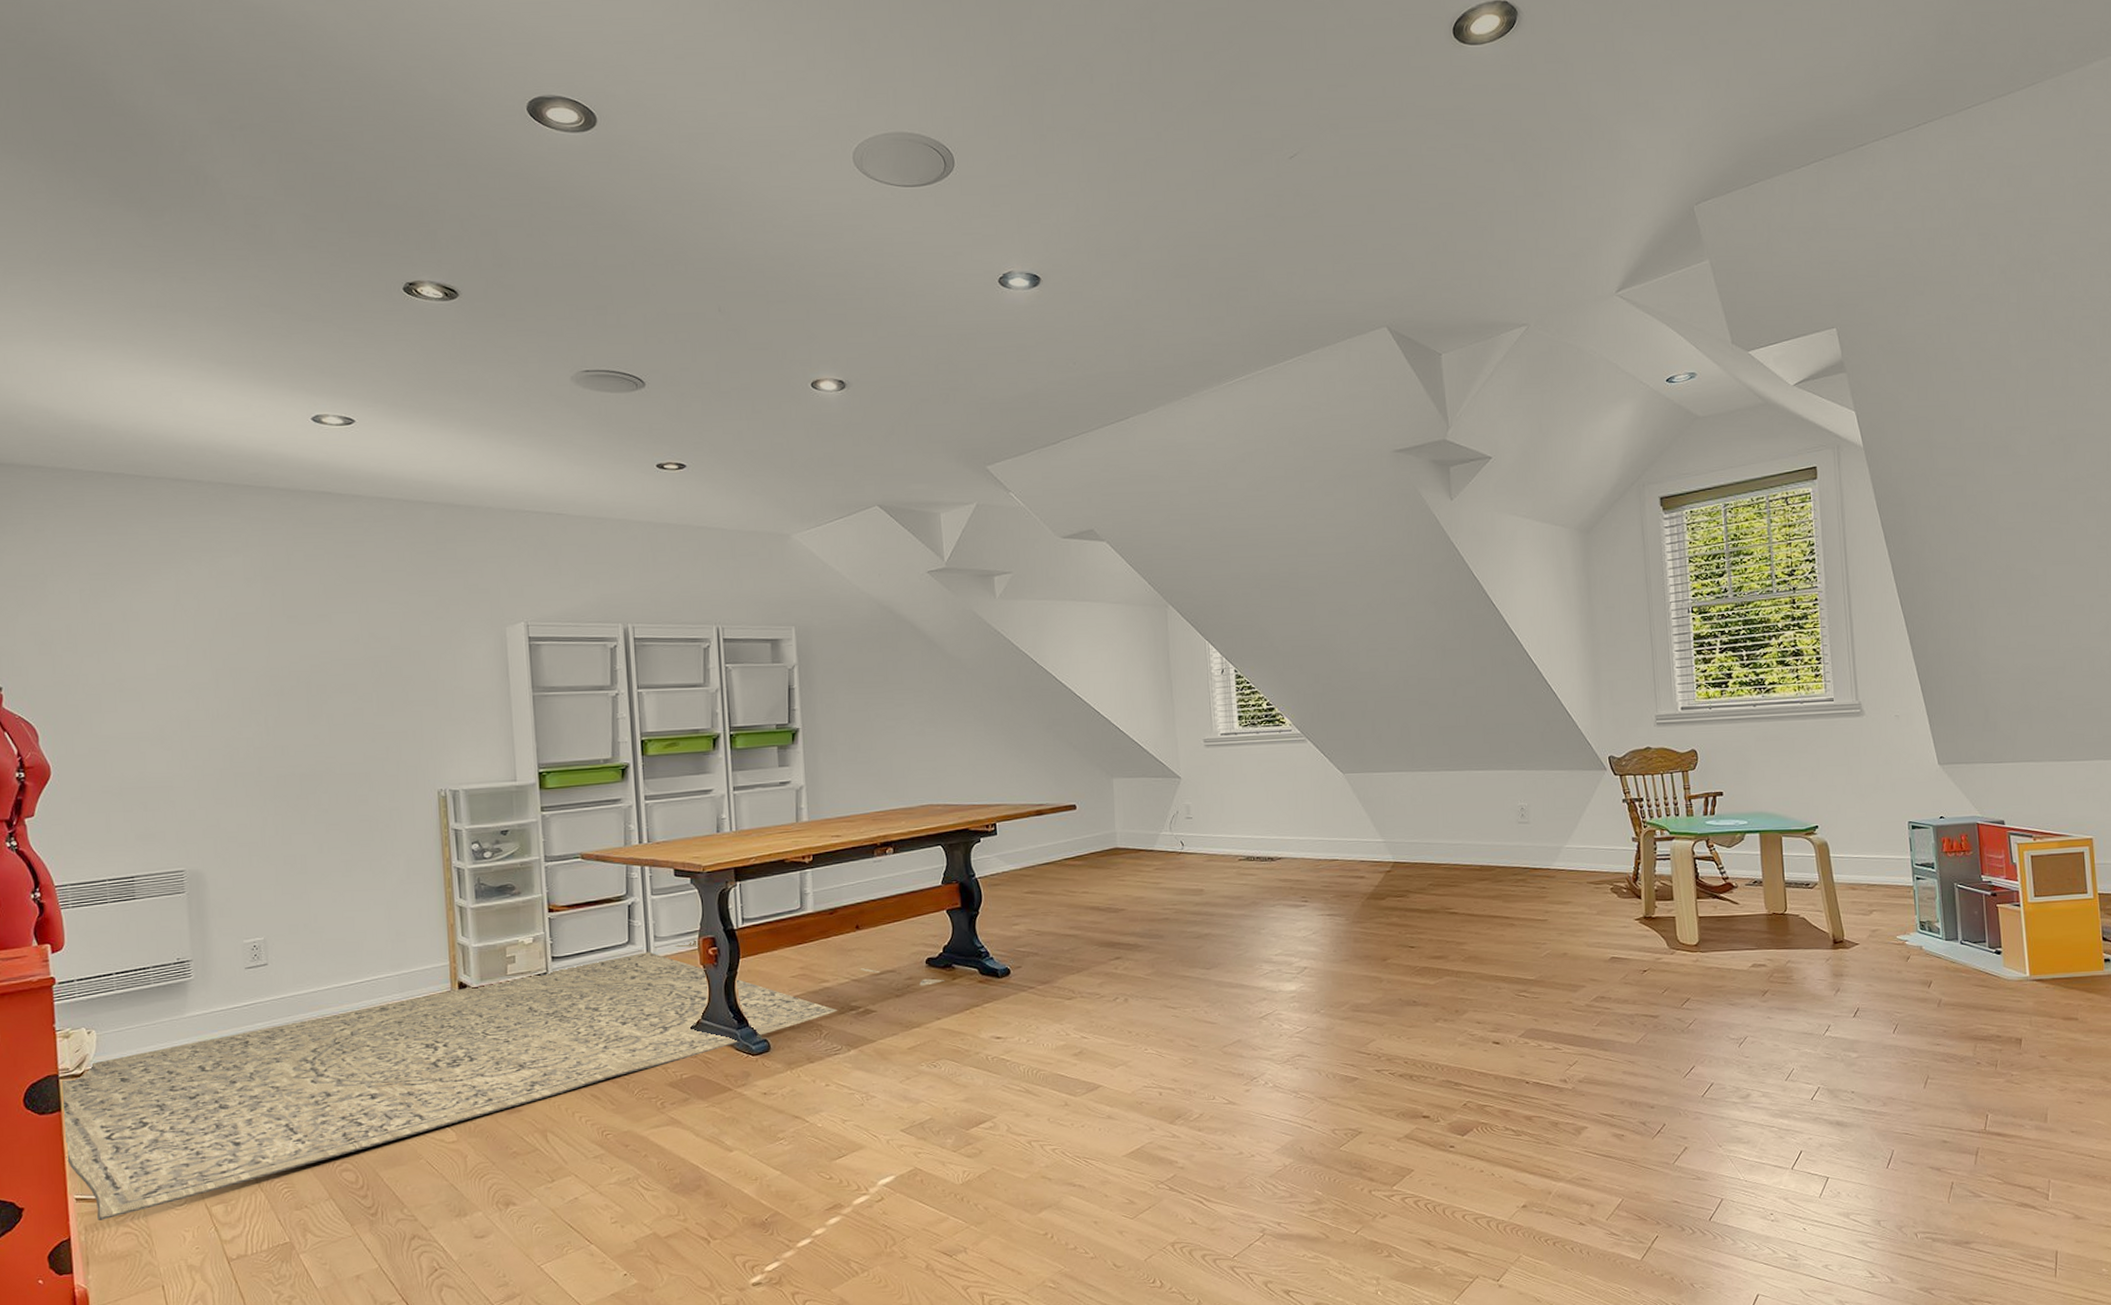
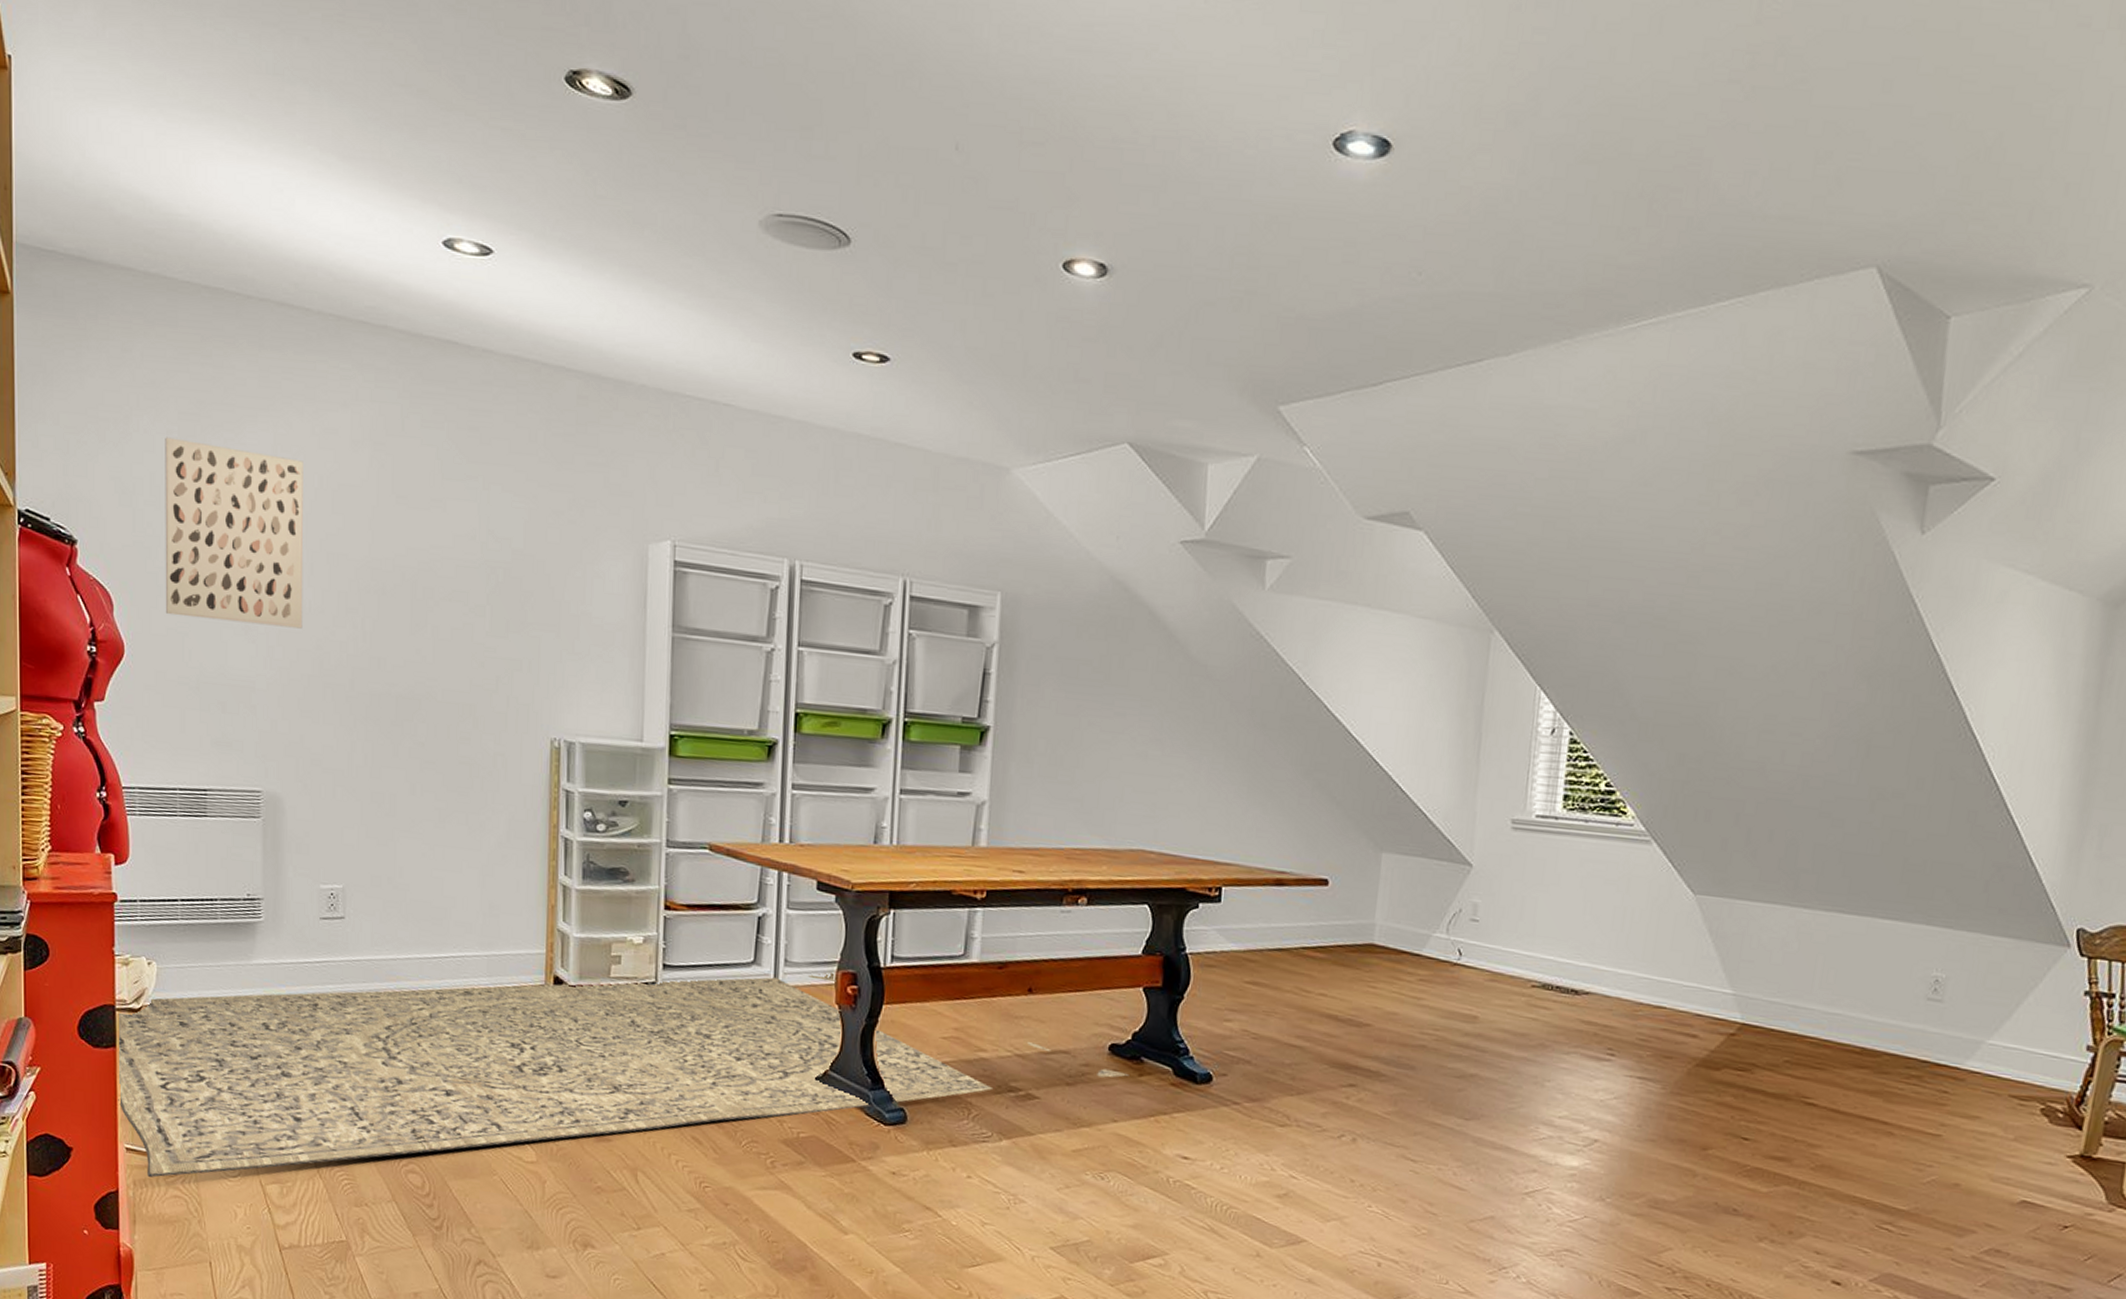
wall art: none [78,594,212,738] -> present [165,437,304,629]

